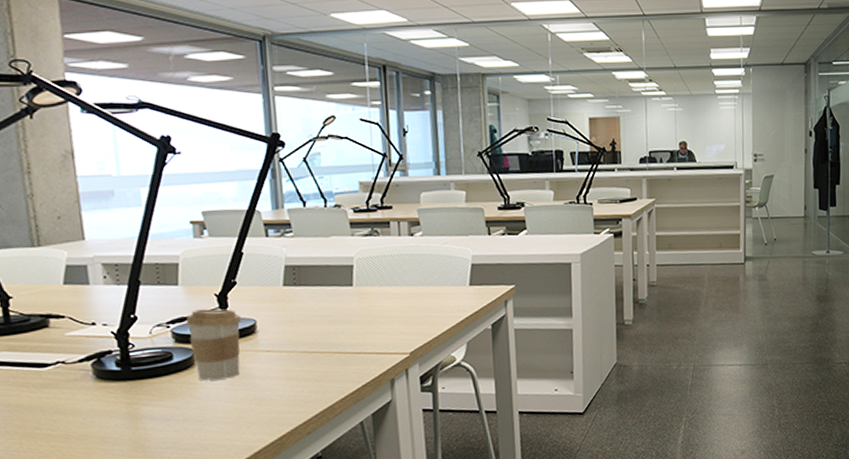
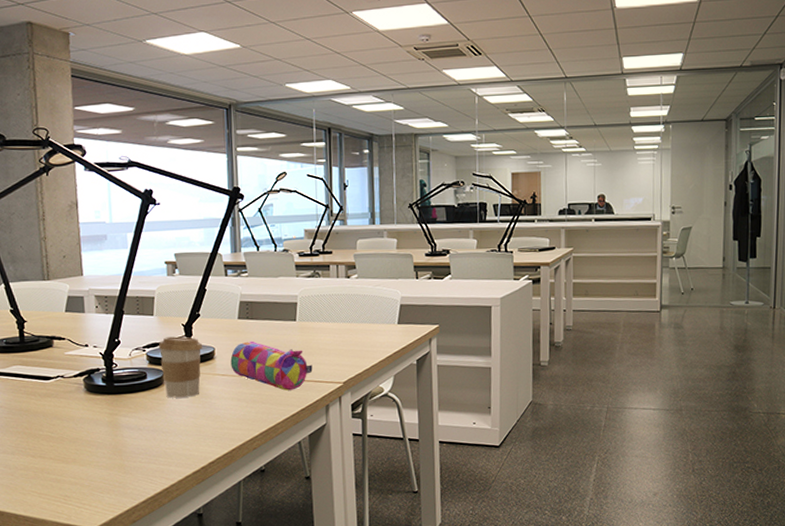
pencil case: none [275,310,374,366] -> present [230,341,313,391]

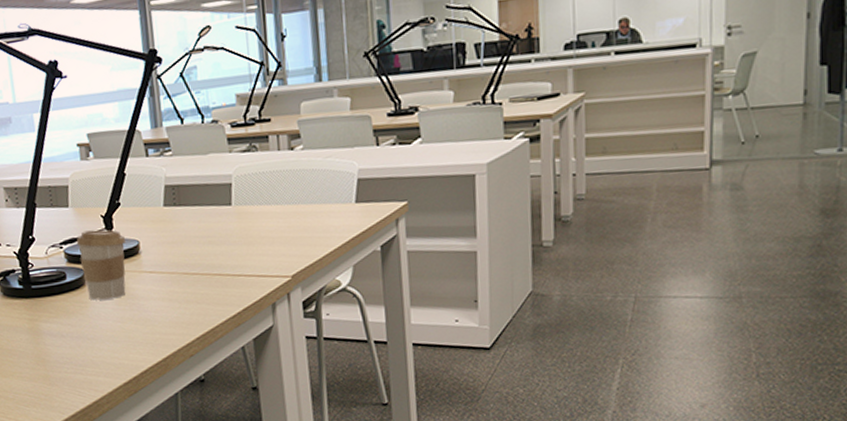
pencil case: present [230,341,313,391] -> none [157,231,254,288]

